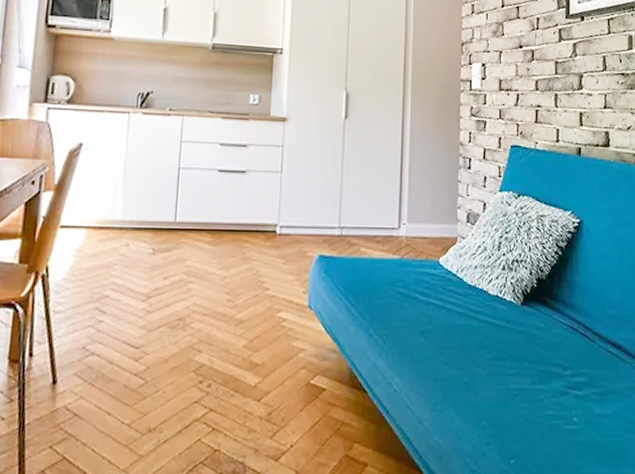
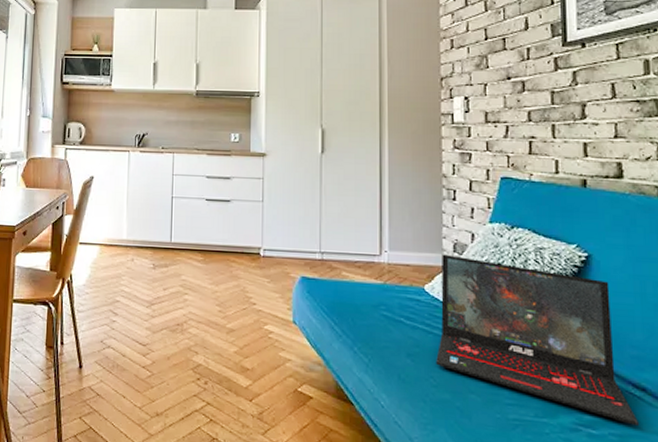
laptop: none [447,225,615,382] -> present [436,254,639,426]

